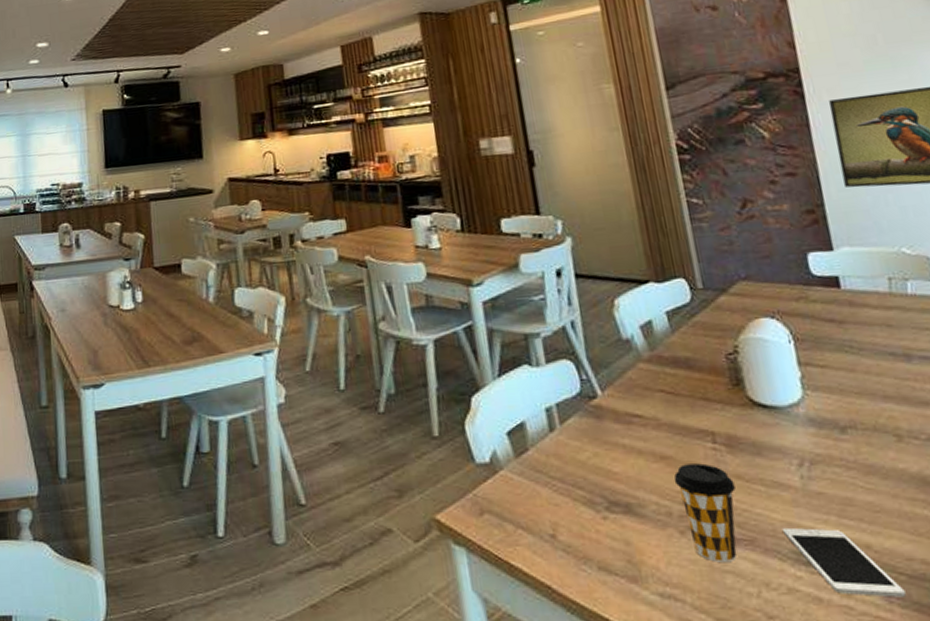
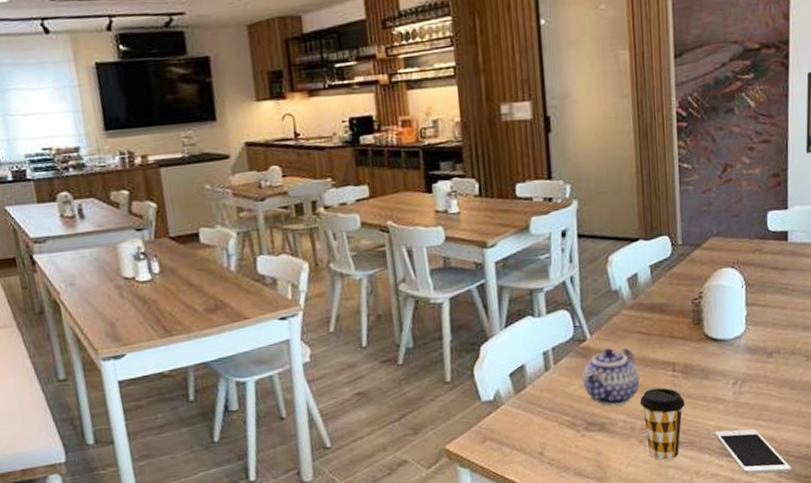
teapot: none [596,408,671,482] -> present [583,347,640,406]

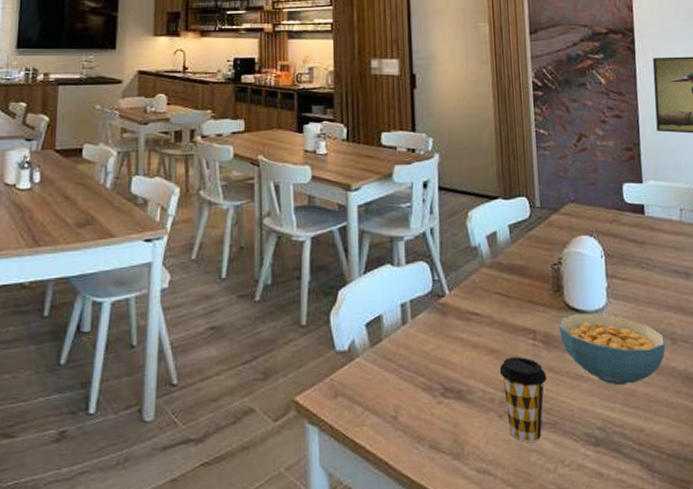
teapot: present [583,347,640,406] -> none [440,307,499,372]
cereal bowl: none [698,340,800,403] -> present [559,313,666,386]
cell phone: present [714,429,791,474] -> none [579,413,665,473]

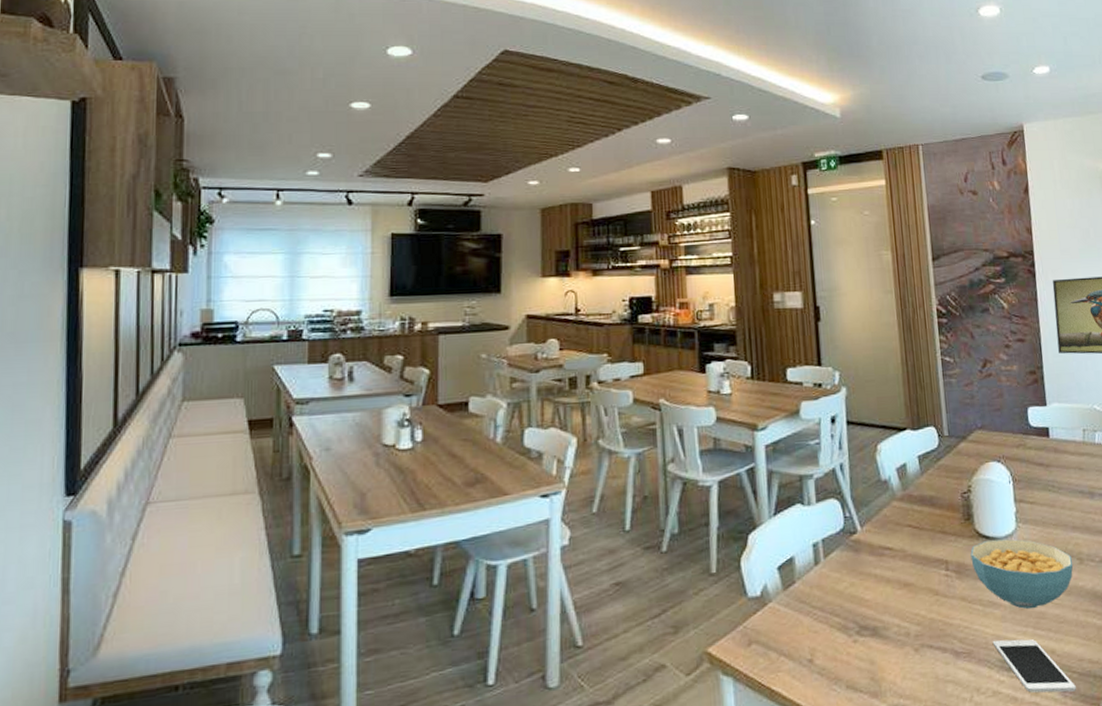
coffee cup: present [499,357,547,442] -> none [913,588,960,674]
cell phone: none [579,413,665,473] -> present [992,639,1076,693]

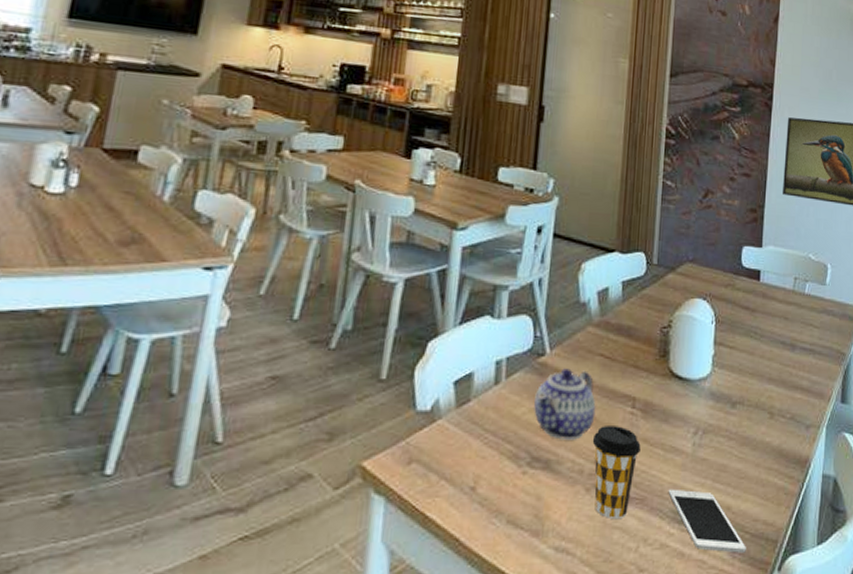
teapot: none [854,542,913,608] -> present [534,368,596,440]
coffee cup: none [913,588,960,674] -> present [592,426,641,518]
cereal bowl: present [970,539,1073,609] -> none [660,382,764,460]

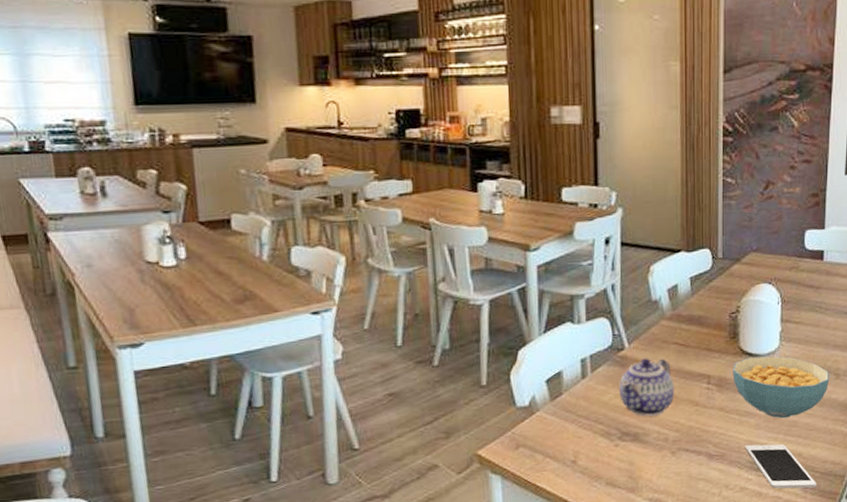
coffee cup: present [592,426,641,518] -> none [674,400,718,473]
cereal bowl: none [660,382,764,460] -> present [733,356,830,419]

